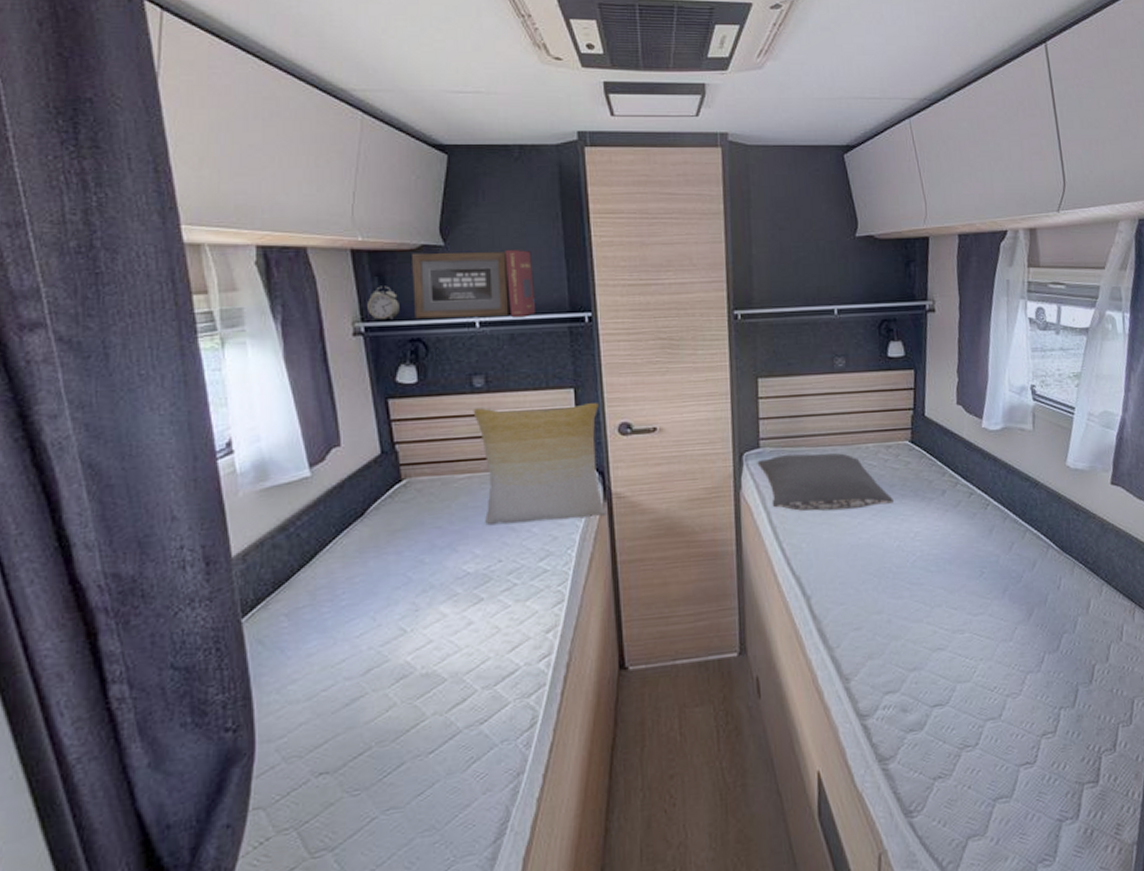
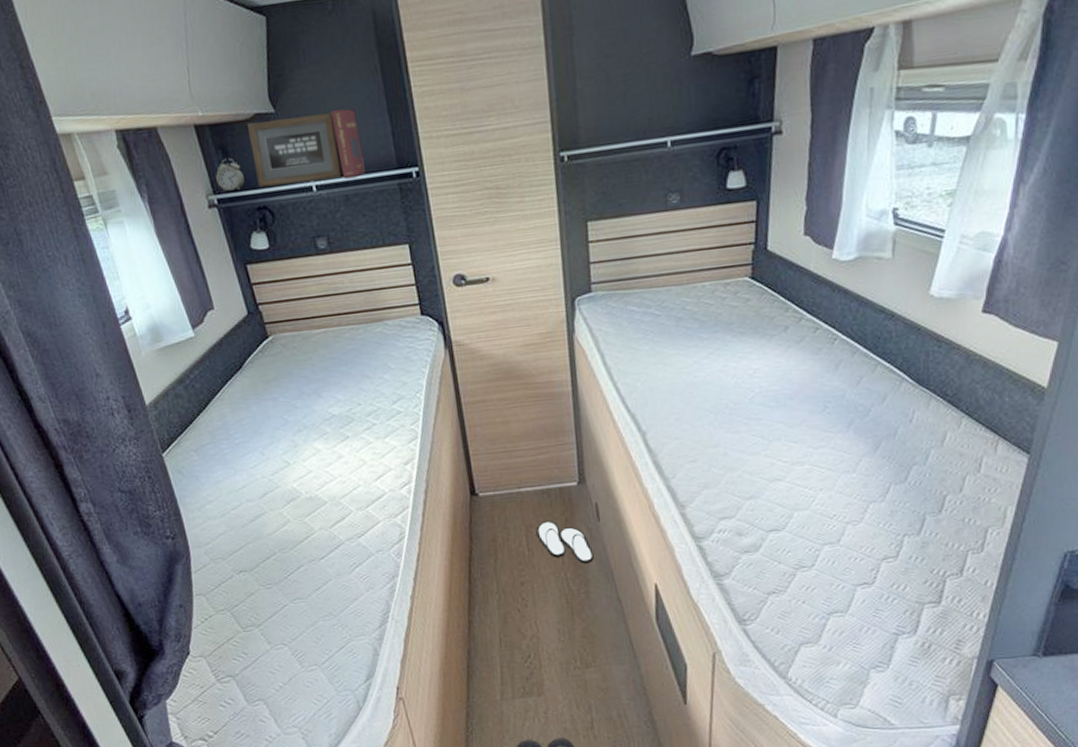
pillow: present [473,403,606,526] -> none [320,257,448,374]
slippers: none [691,698,753,749] -> present [536,520,594,563]
pillow: present [757,453,895,511] -> none [589,293,733,352]

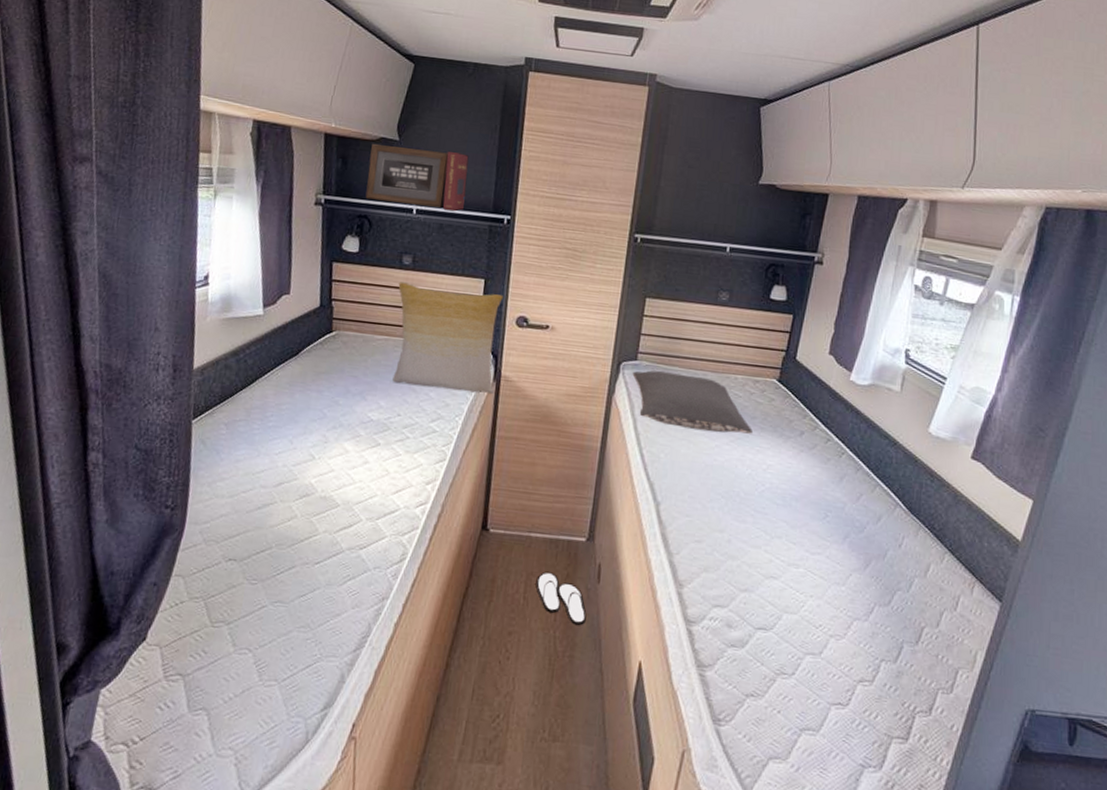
alarm clock: present [216,158,245,192] -> none [329,167,355,196]
pillow: none [320,257,448,374] -> present [392,282,503,395]
pillow: none [589,293,733,352] -> present [632,370,754,434]

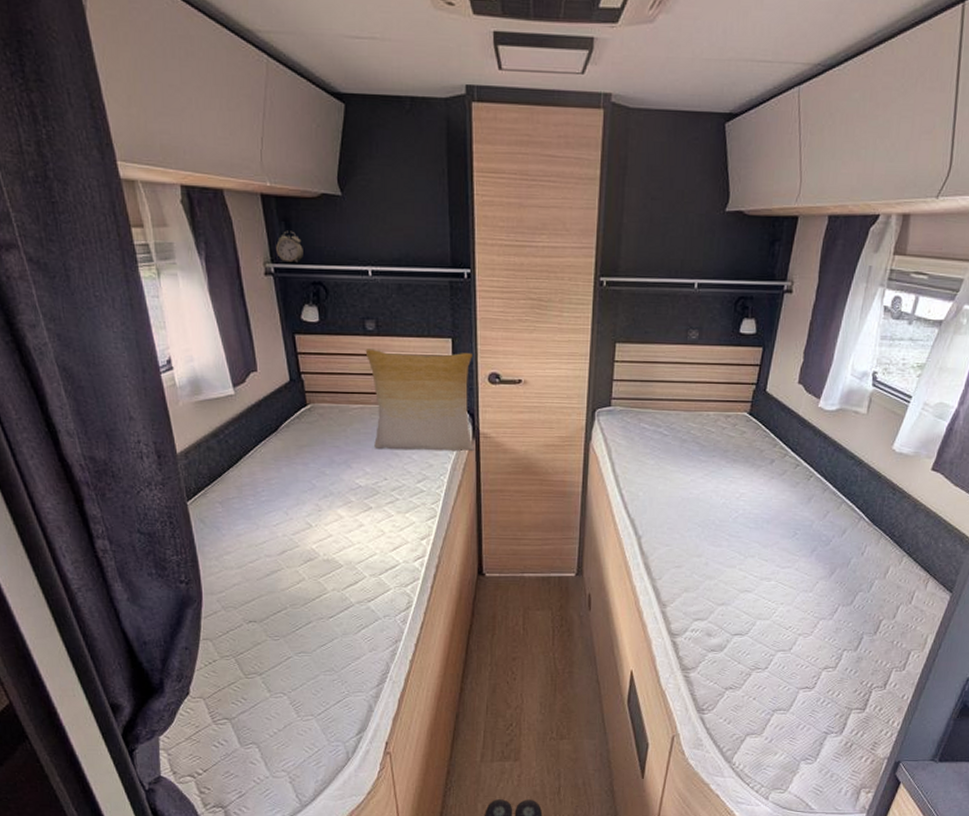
alarm clock: none [329,167,355,196] -> present [276,230,303,263]
picture frame: present [365,144,448,209] -> none [314,202,398,268]
book: present [442,152,469,211] -> none [395,204,420,270]
slippers: present [536,571,587,625] -> none [533,605,581,646]
pillow: present [632,370,754,434] -> none [607,415,727,467]

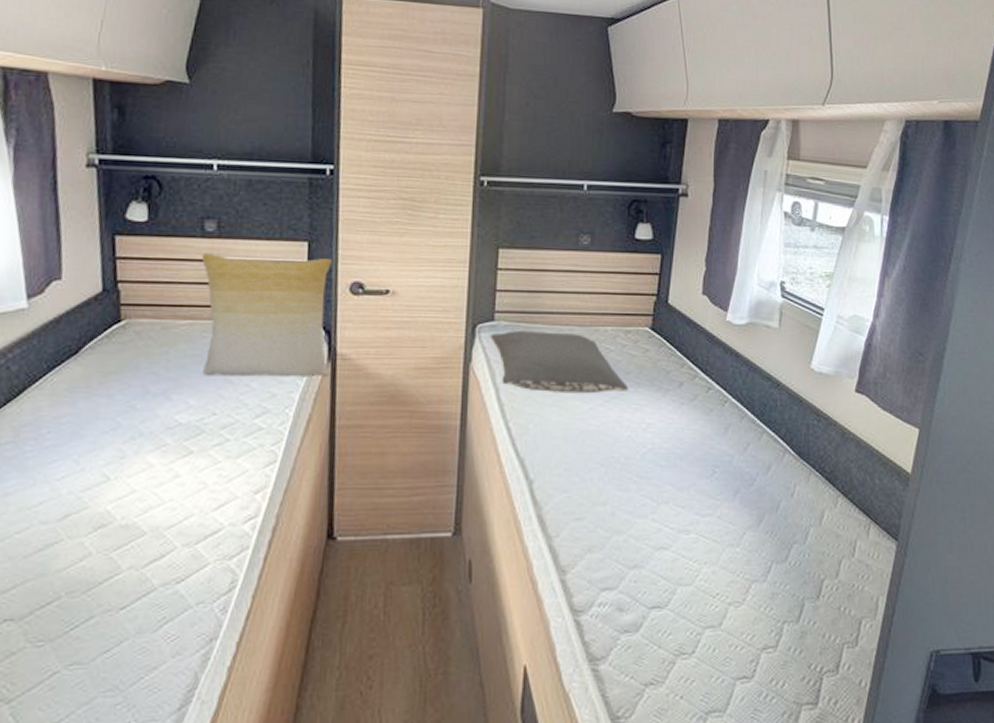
alarm clock: present [276,230,303,263] -> none [104,118,137,154]
pillow: none [607,415,727,467] -> present [490,331,629,392]

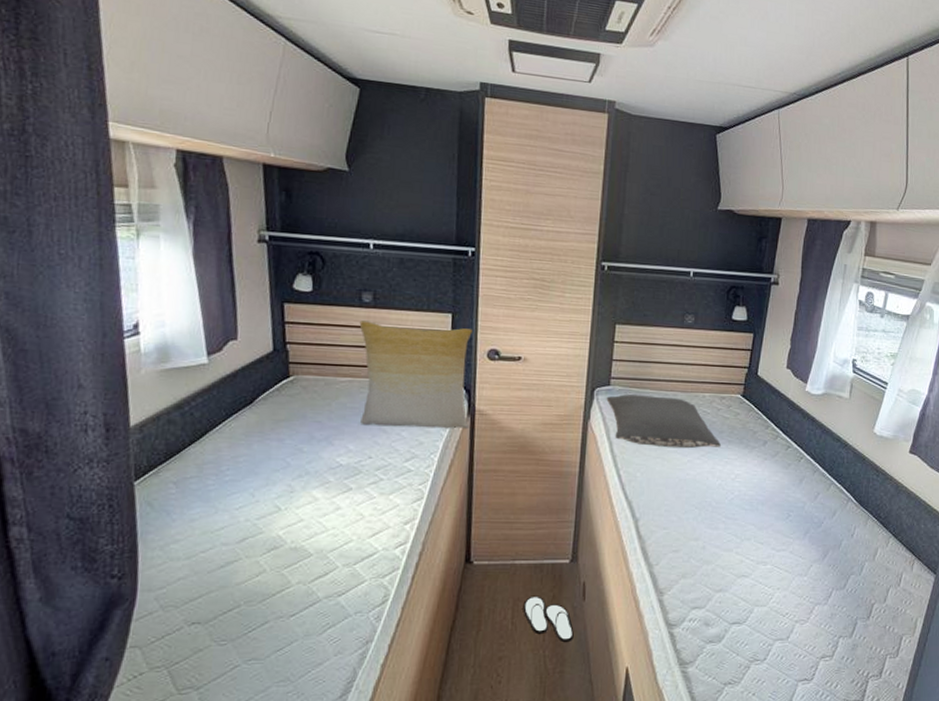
slippers: none [397,578,459,634] -> present [523,596,574,641]

